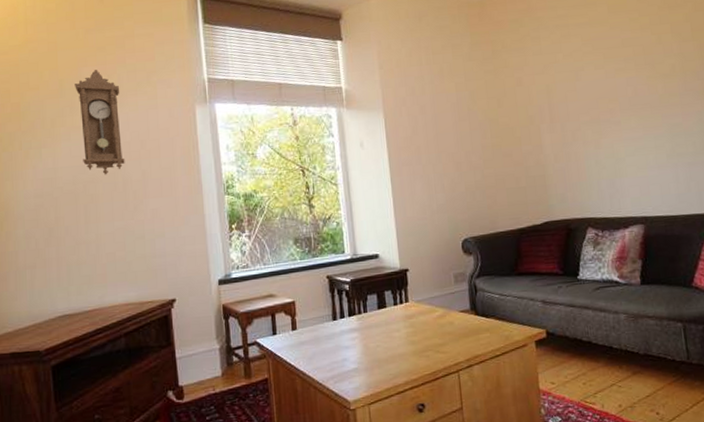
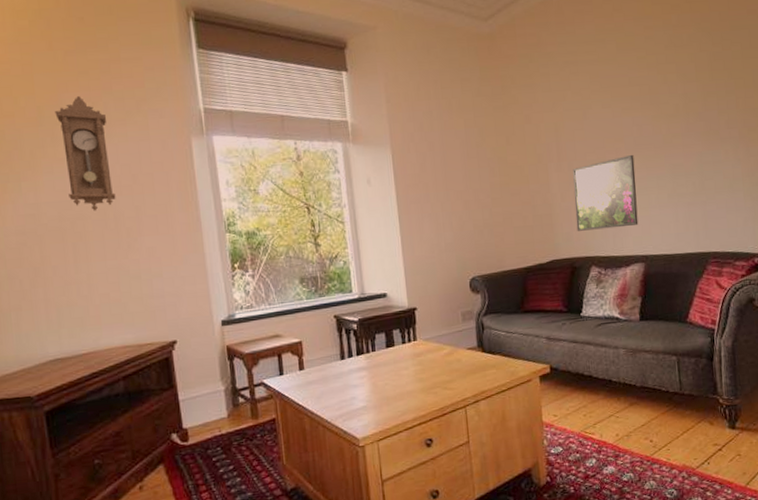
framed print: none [566,114,636,192] -> present [573,154,639,231]

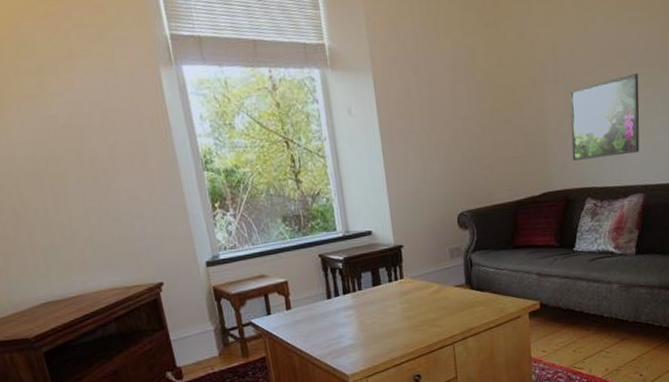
pendulum clock: present [55,96,116,211] -> none [15,25,88,151]

